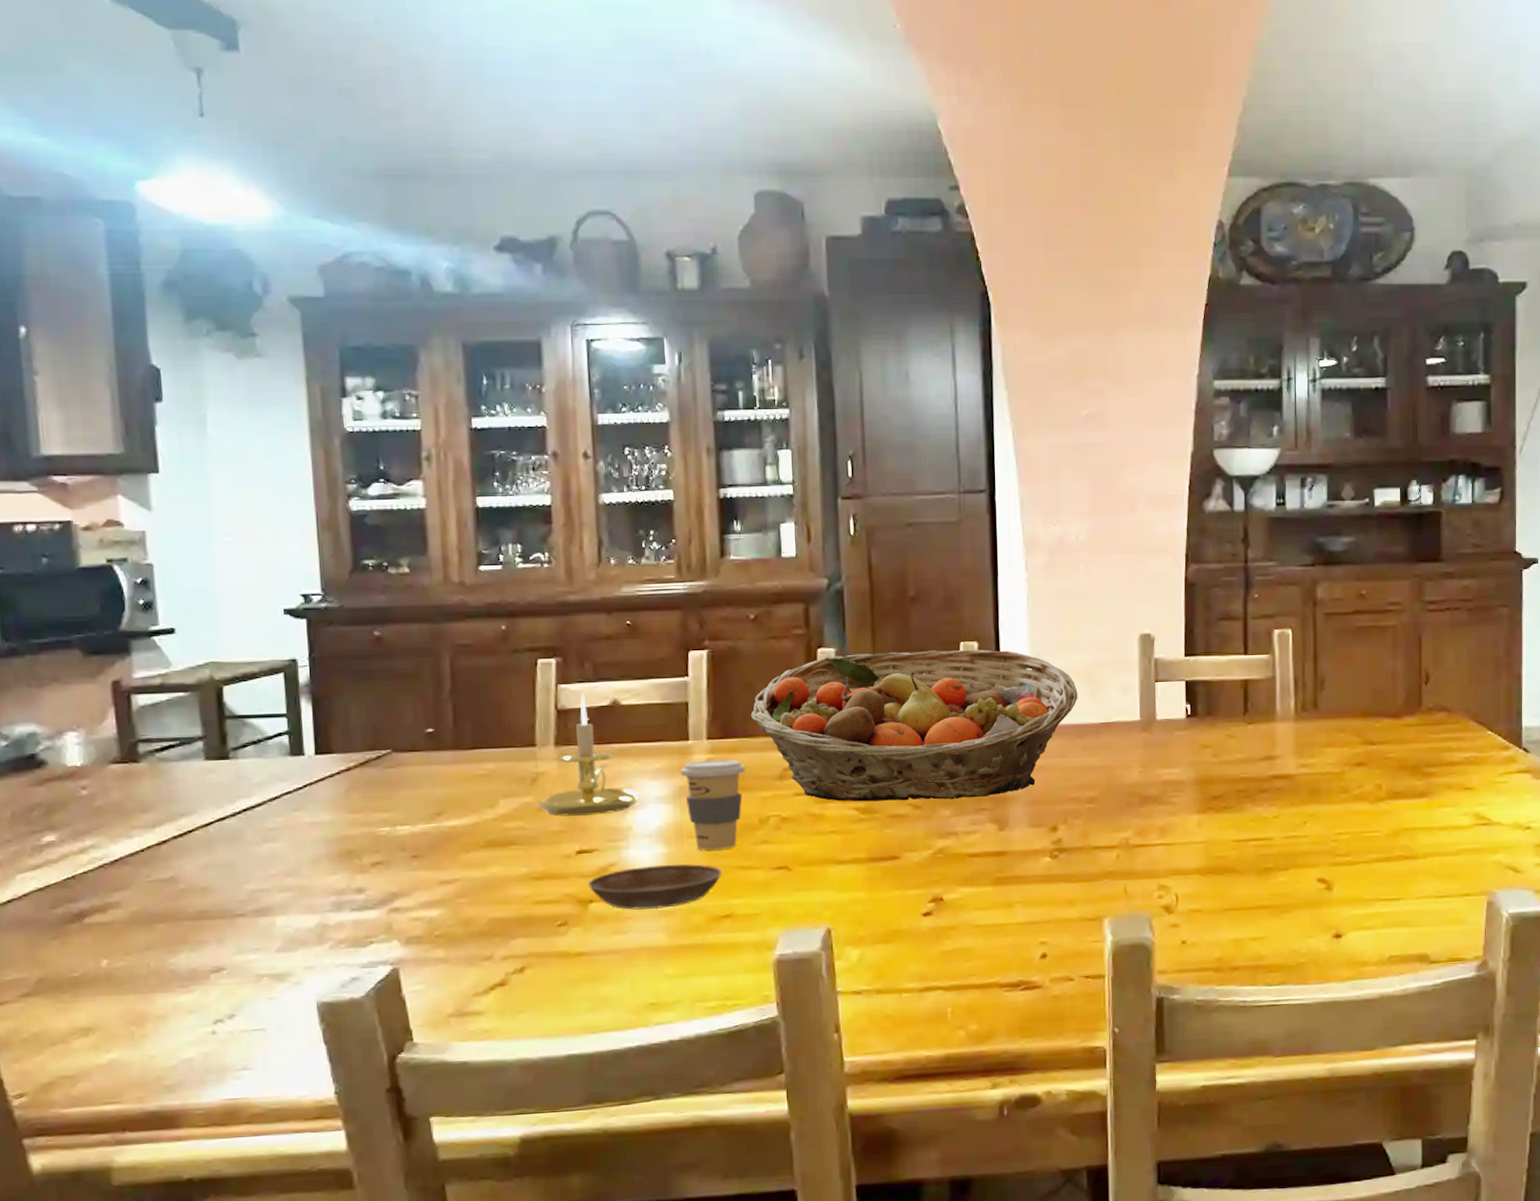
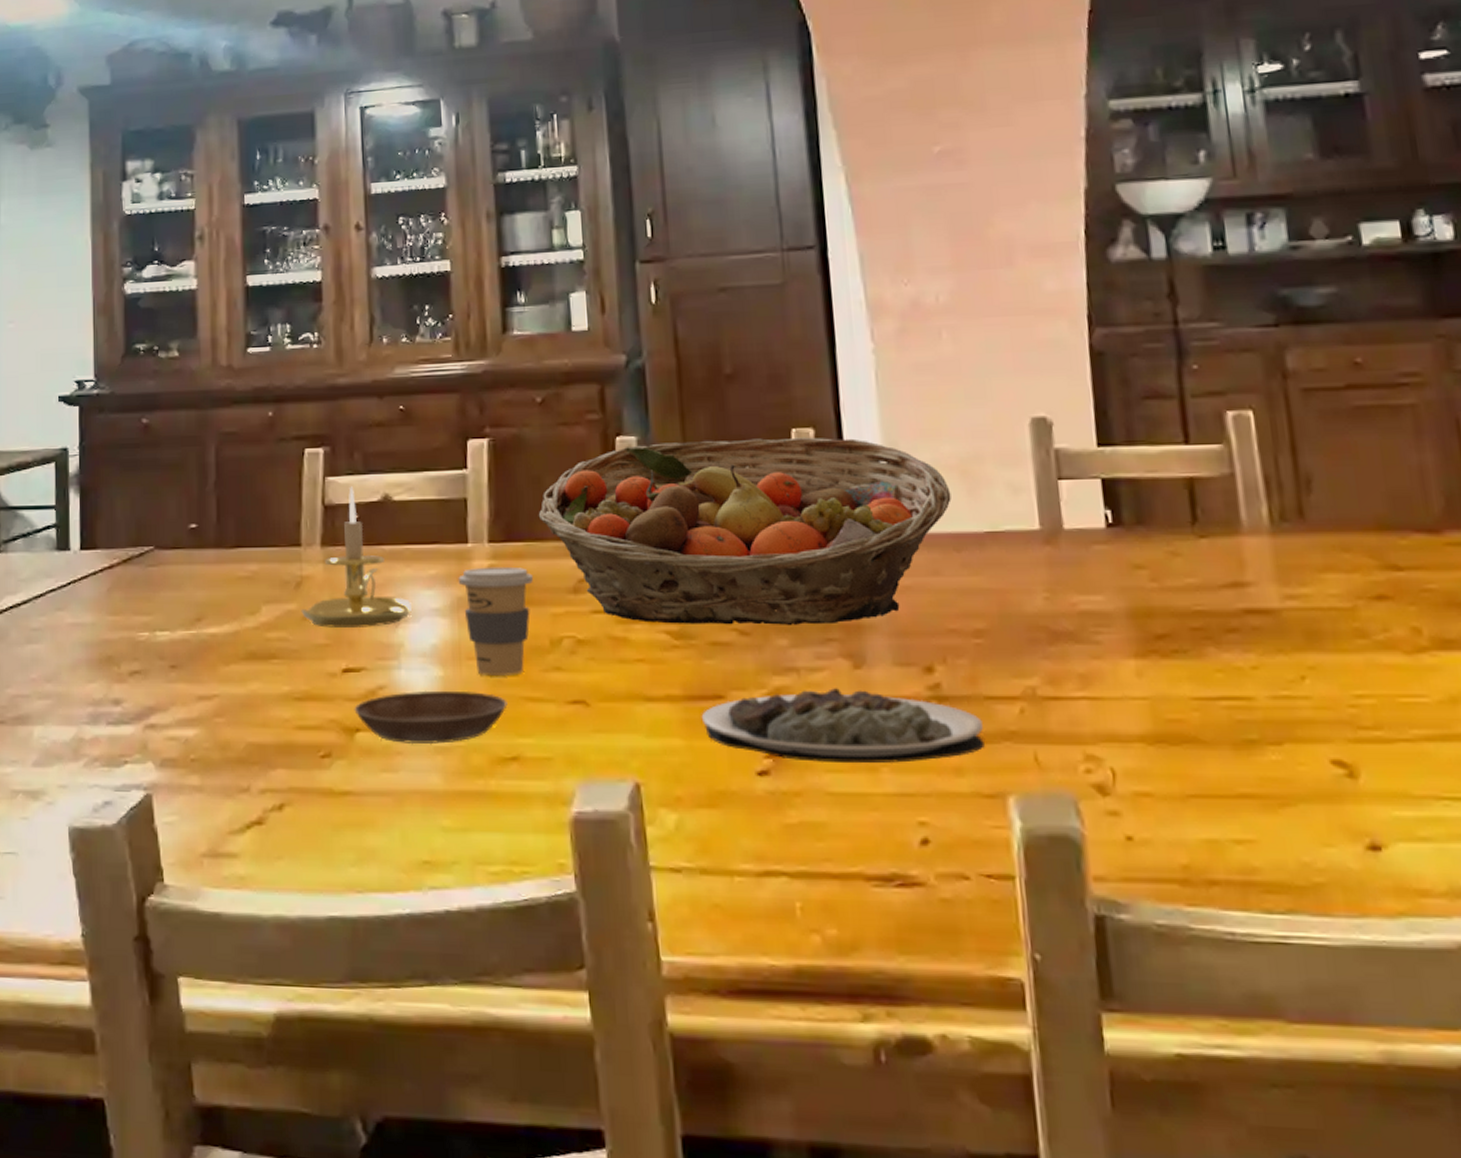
plate: none [881,846,1090,903] -> present [701,688,985,764]

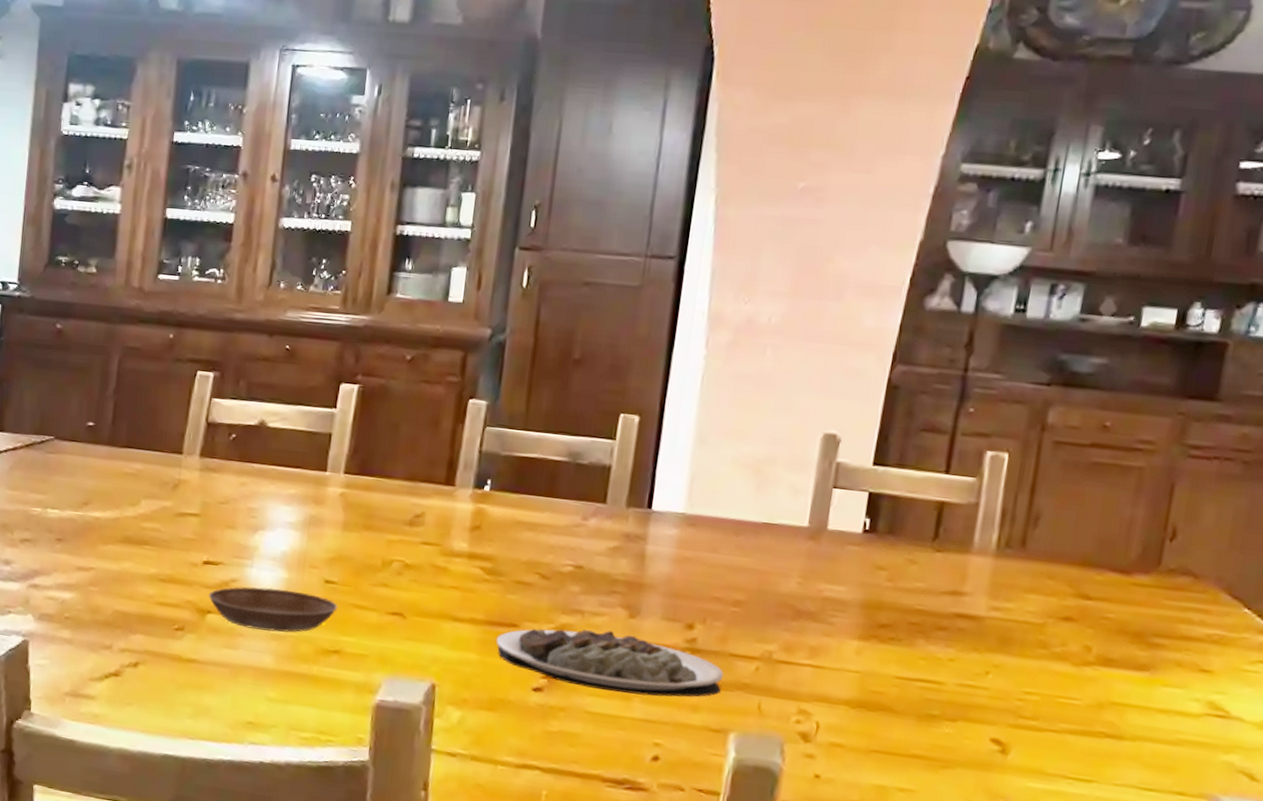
candle holder: present [301,486,412,628] -> none [175,409,270,530]
coffee cup: present [458,566,533,675] -> none [313,493,377,586]
fruit basket: present [538,437,952,625] -> none [390,409,742,580]

